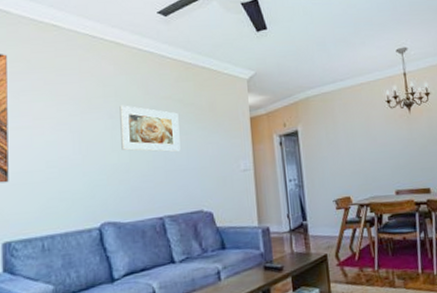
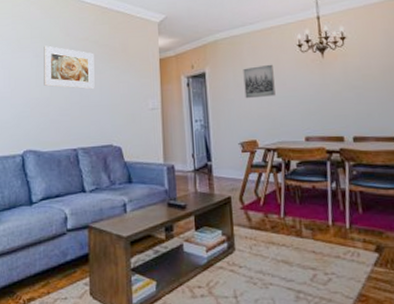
wall art: none [335,120,367,156] -> present [243,64,276,99]

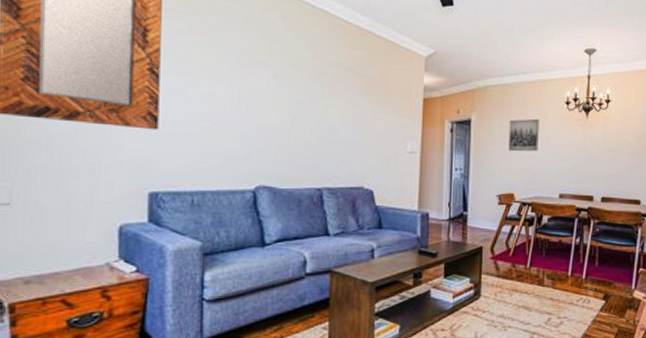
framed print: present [44,45,95,89] -> none [284,64,348,123]

